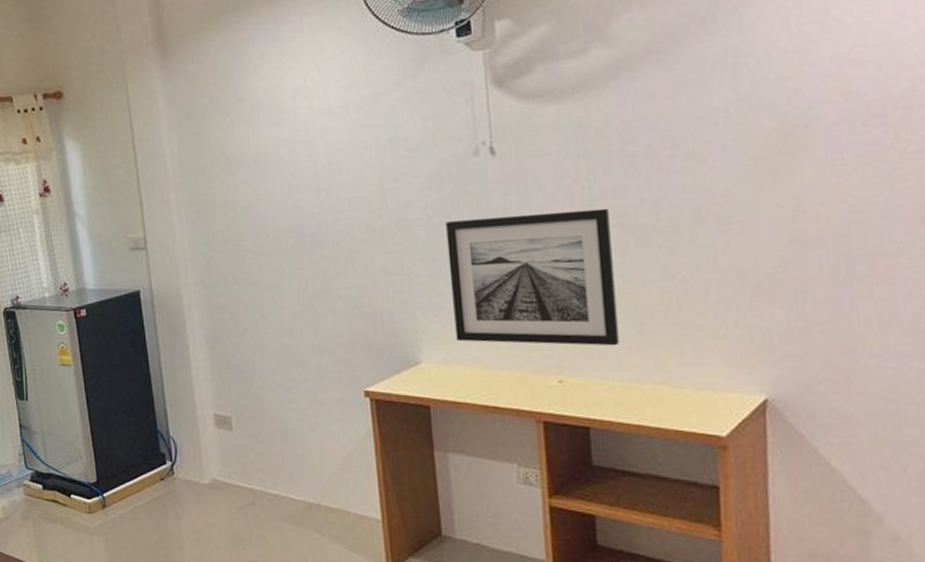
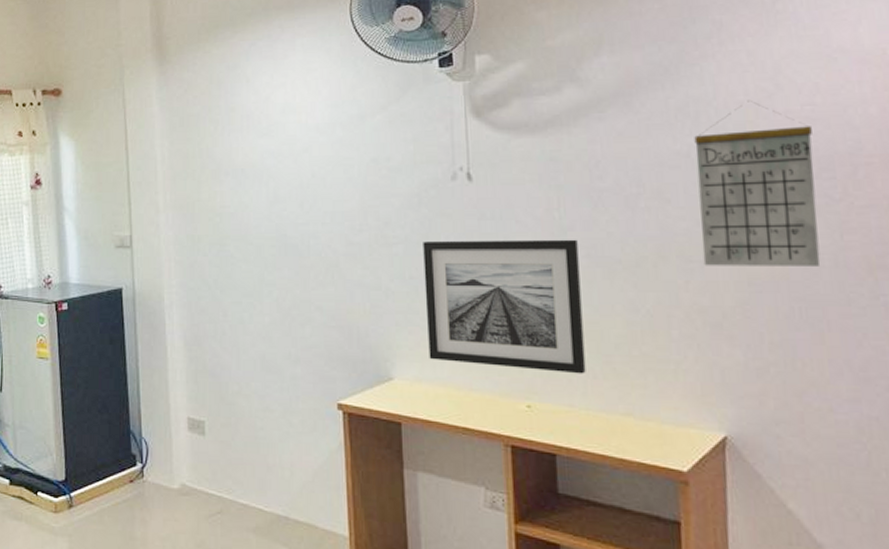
calendar: none [733,47,870,227] -> present [694,101,821,266]

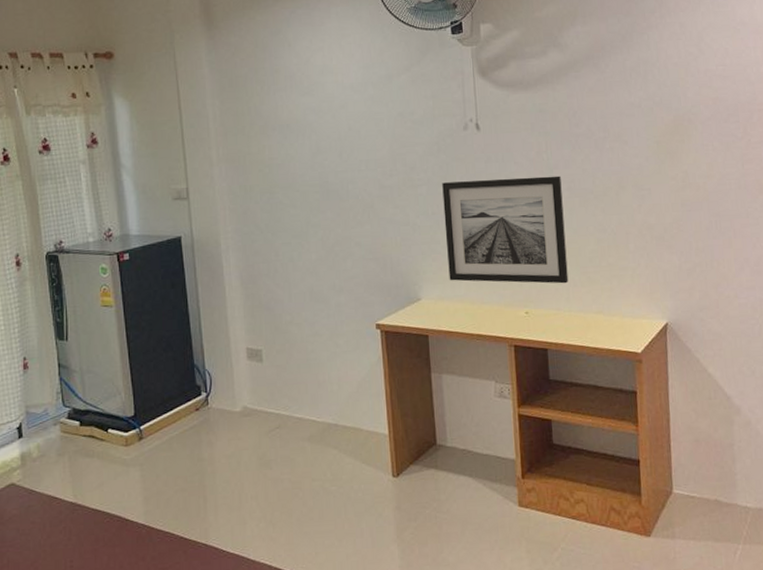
calendar: present [694,101,821,266] -> none [644,62,729,193]

